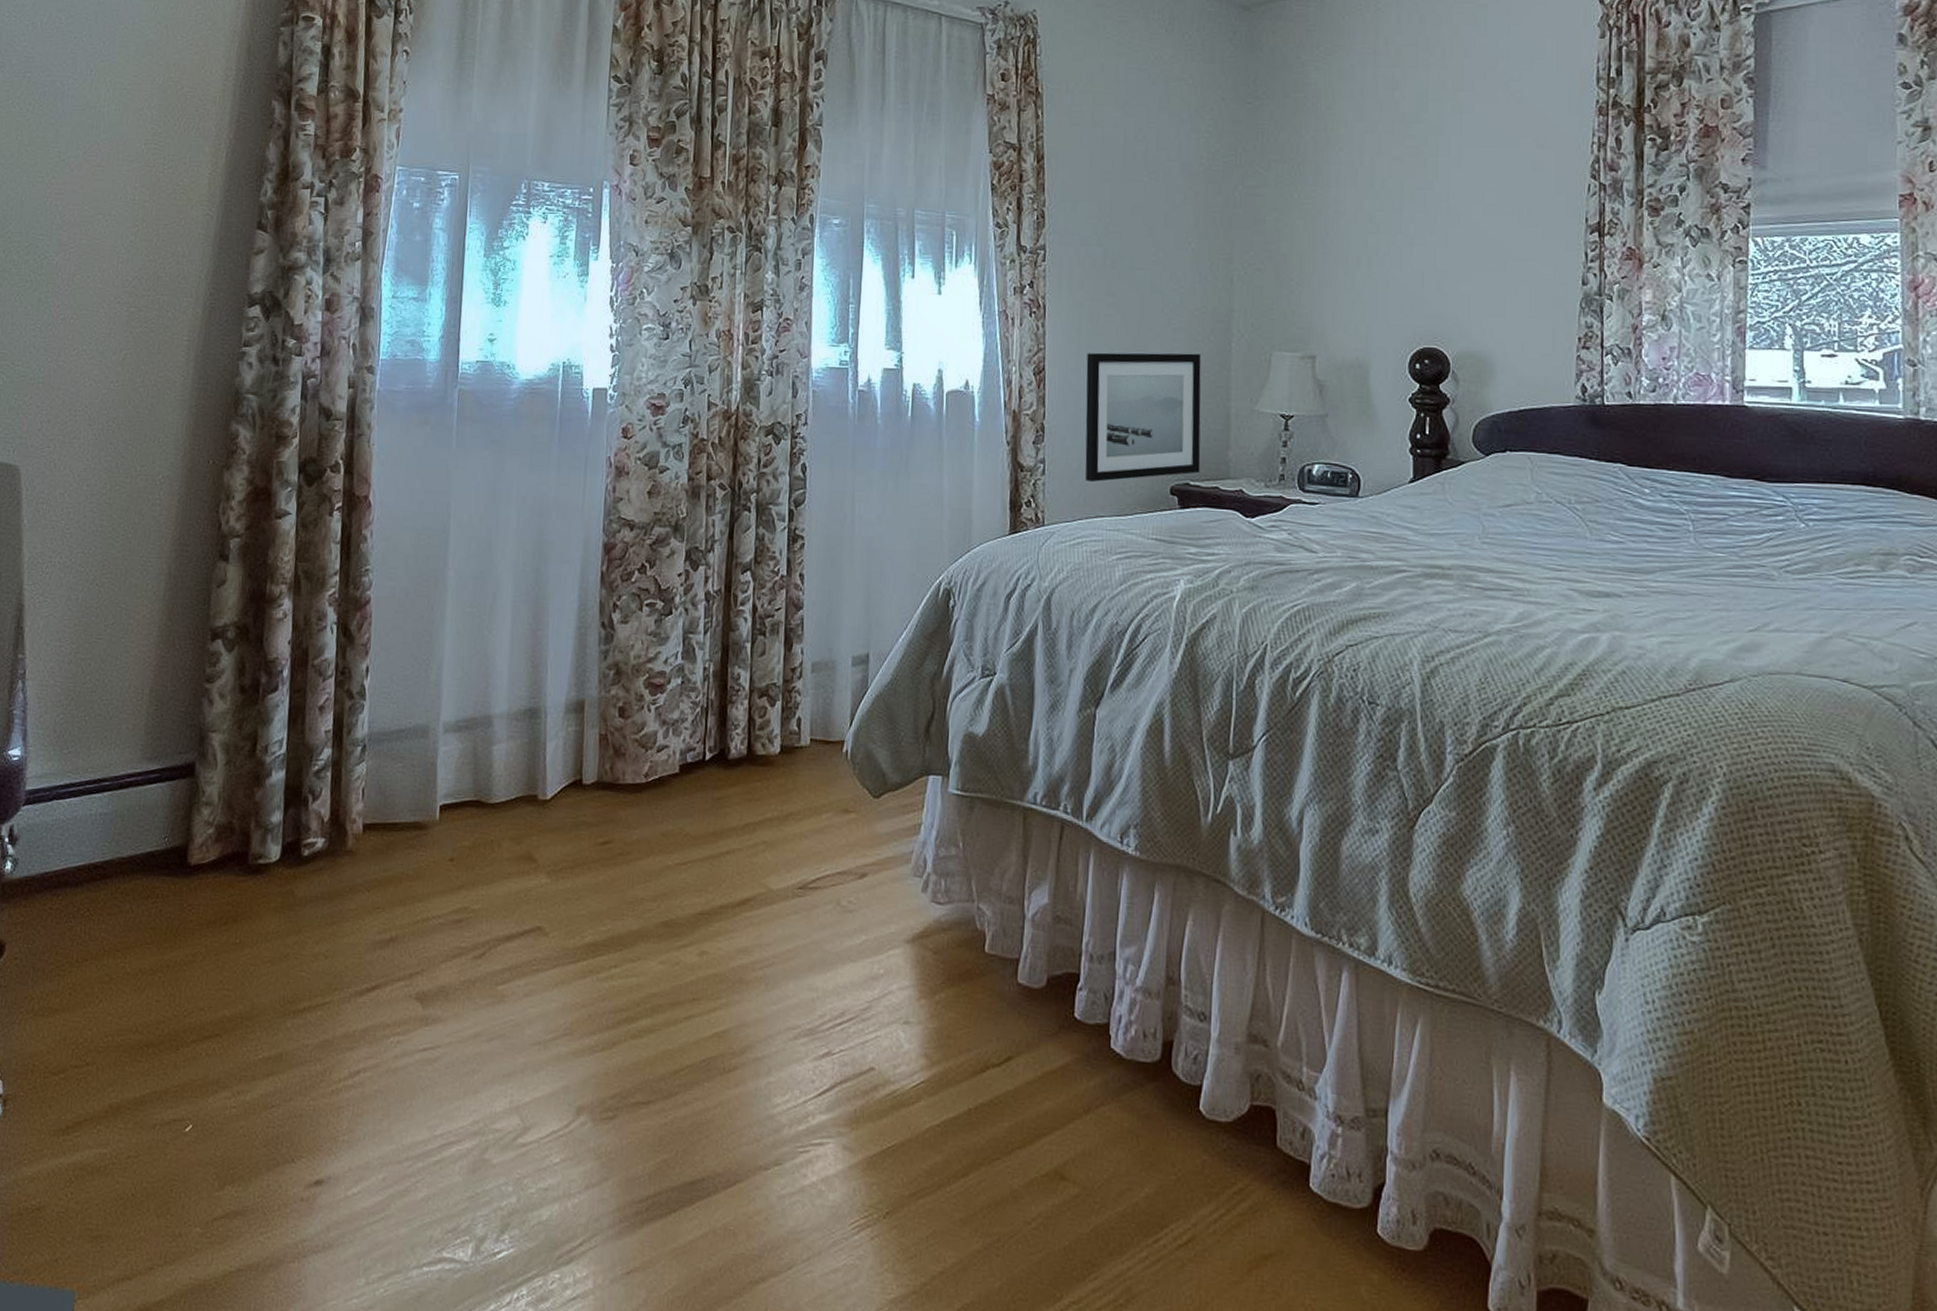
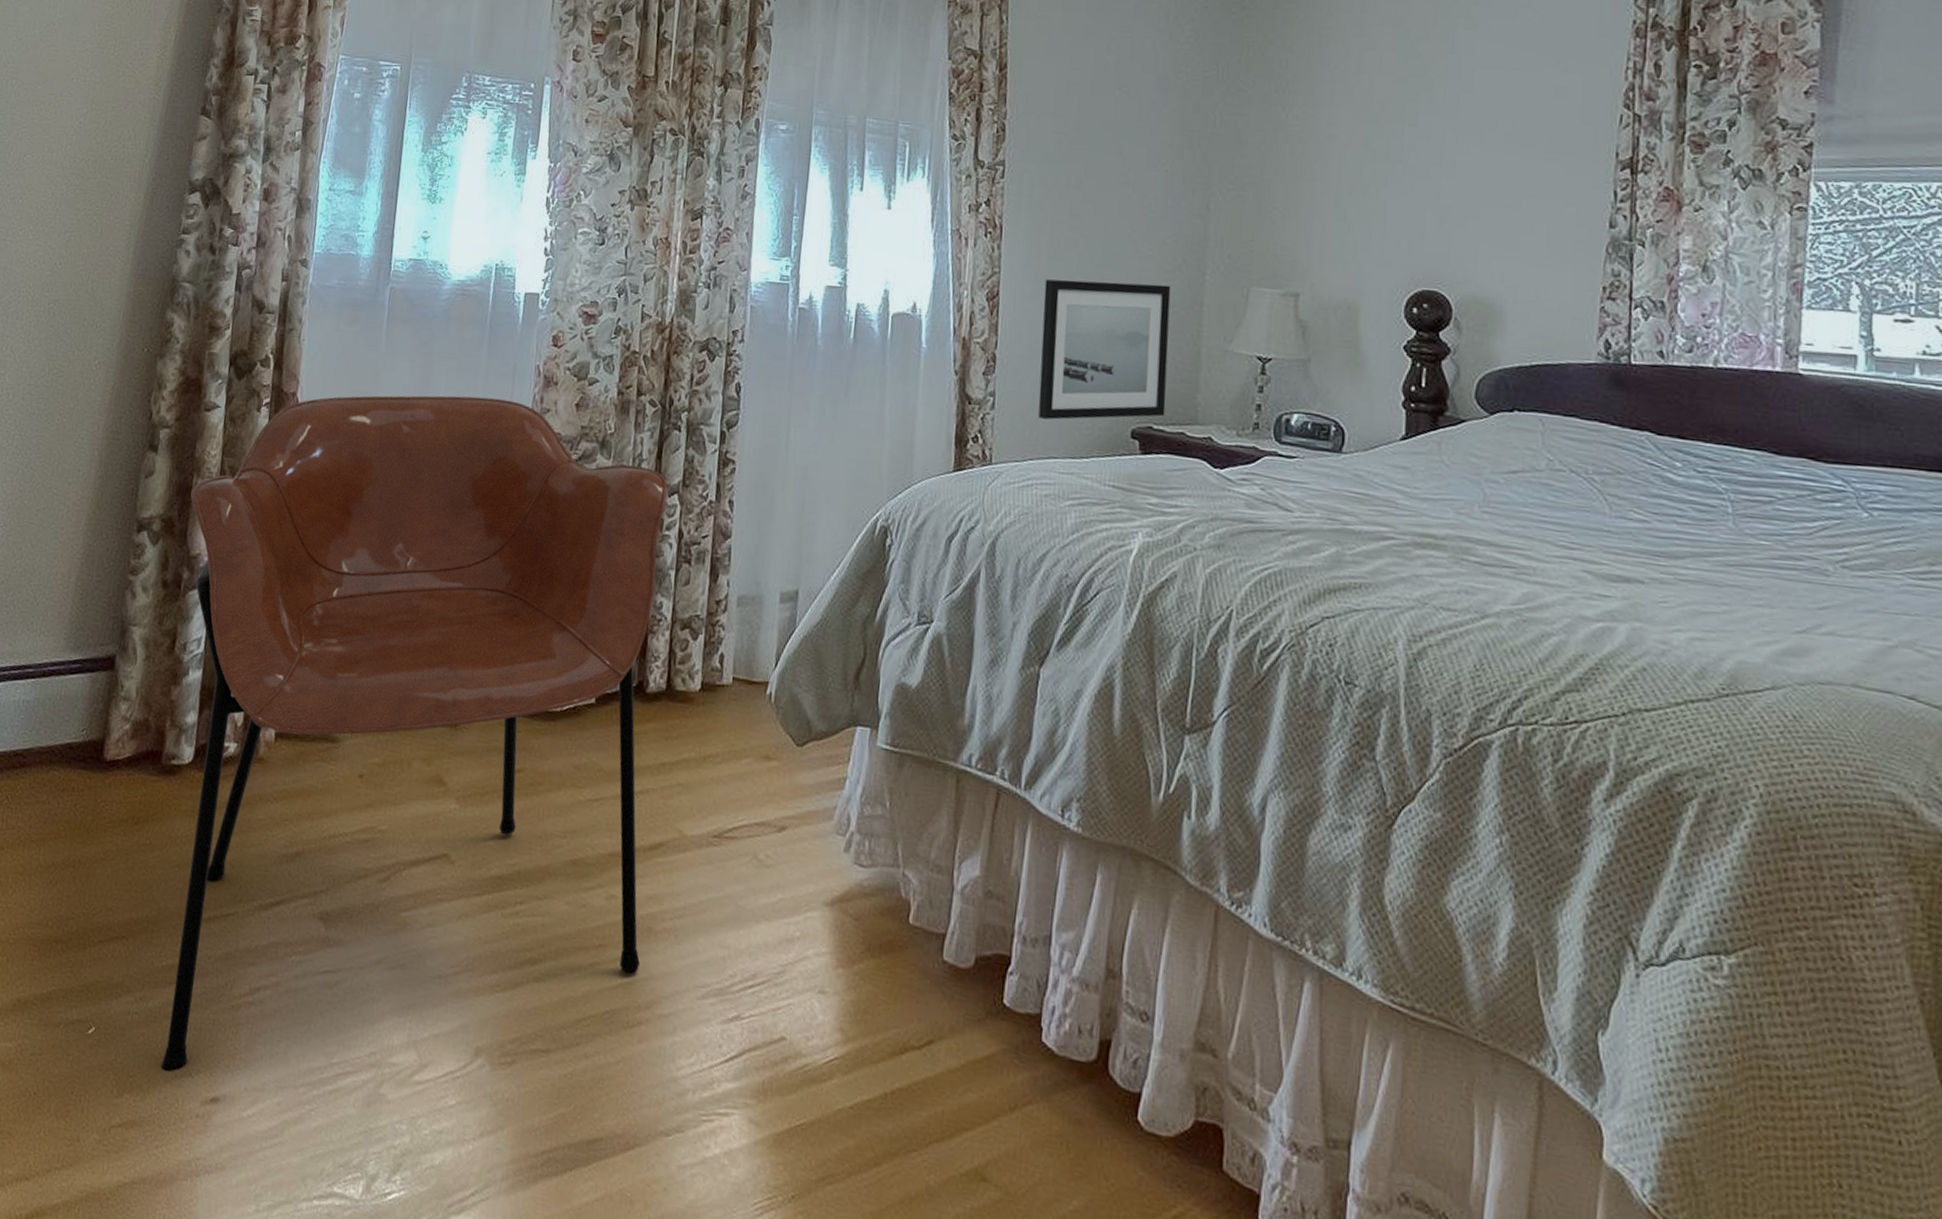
armchair: none [262,490,740,1161] -> present [160,395,668,1072]

